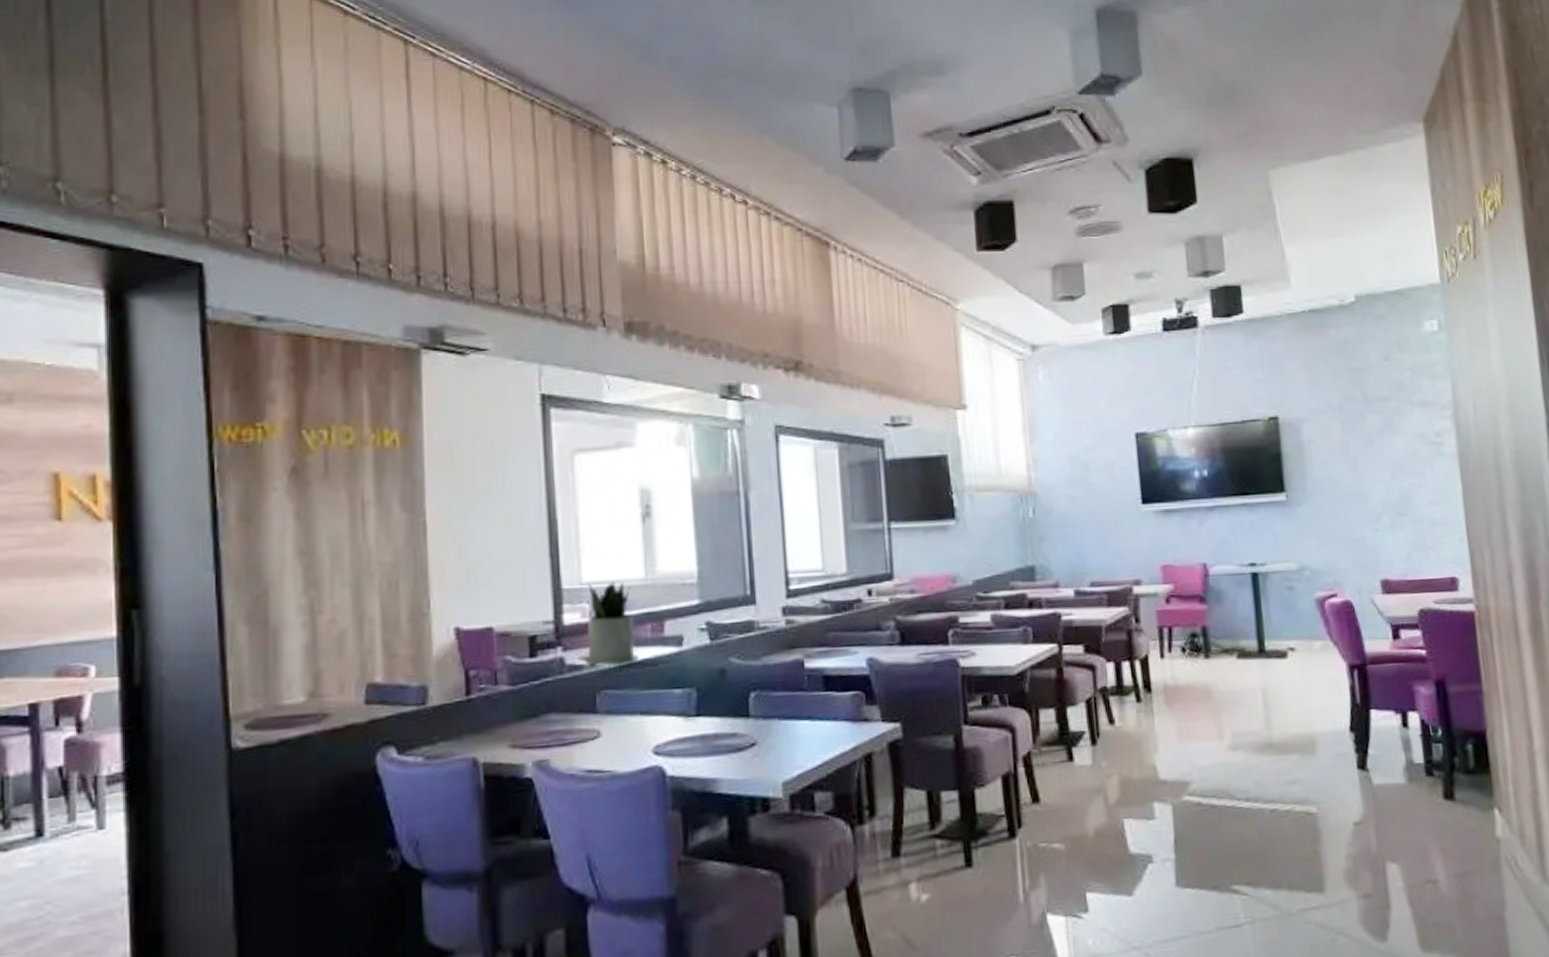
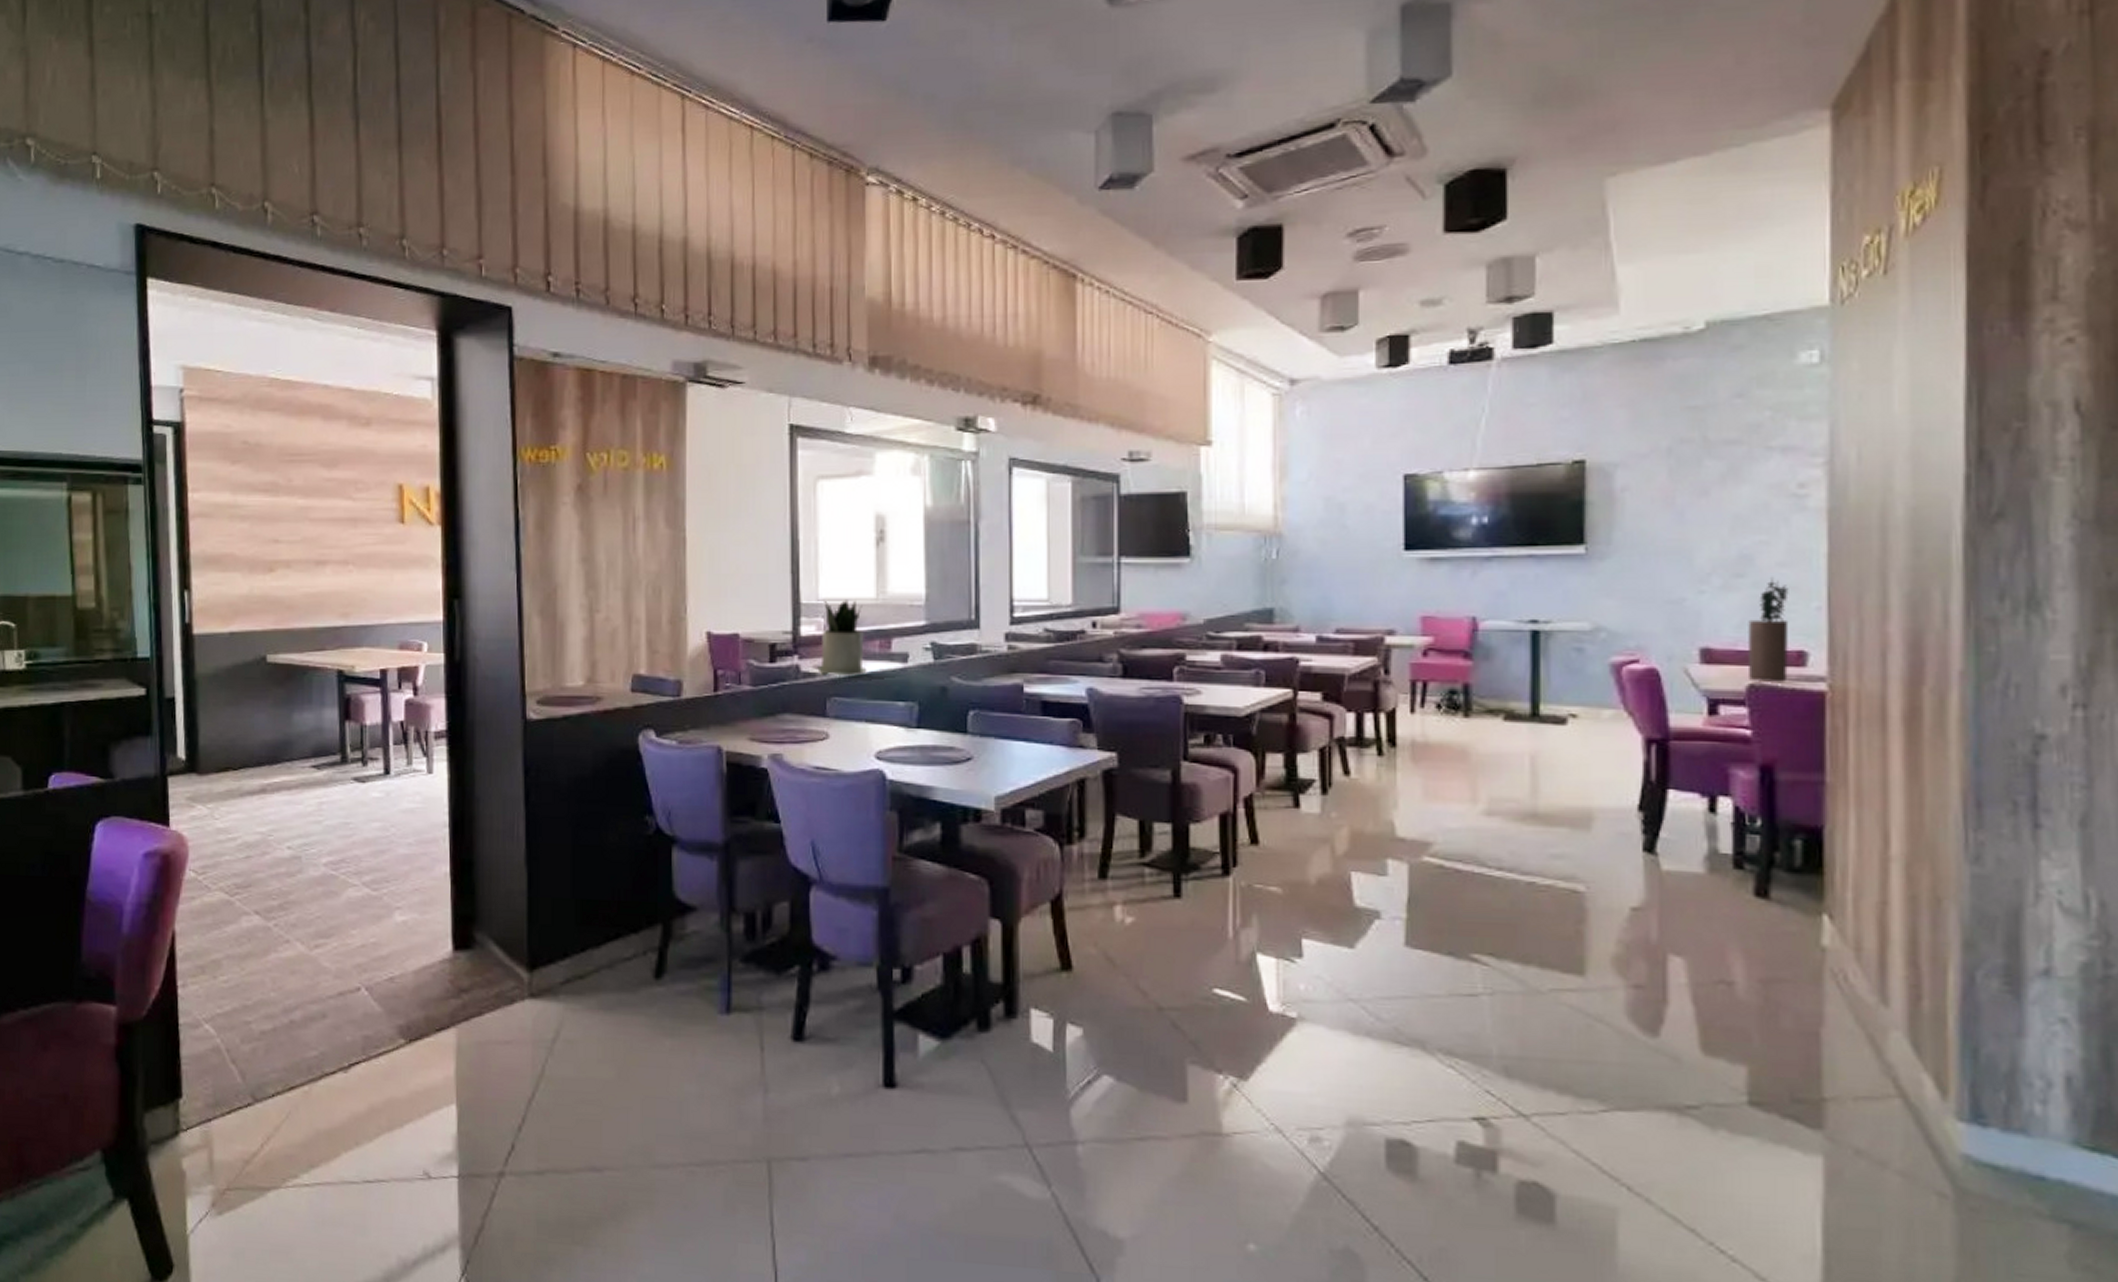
vase: none [1413,515,1447,607] -> present [1747,578,1789,682]

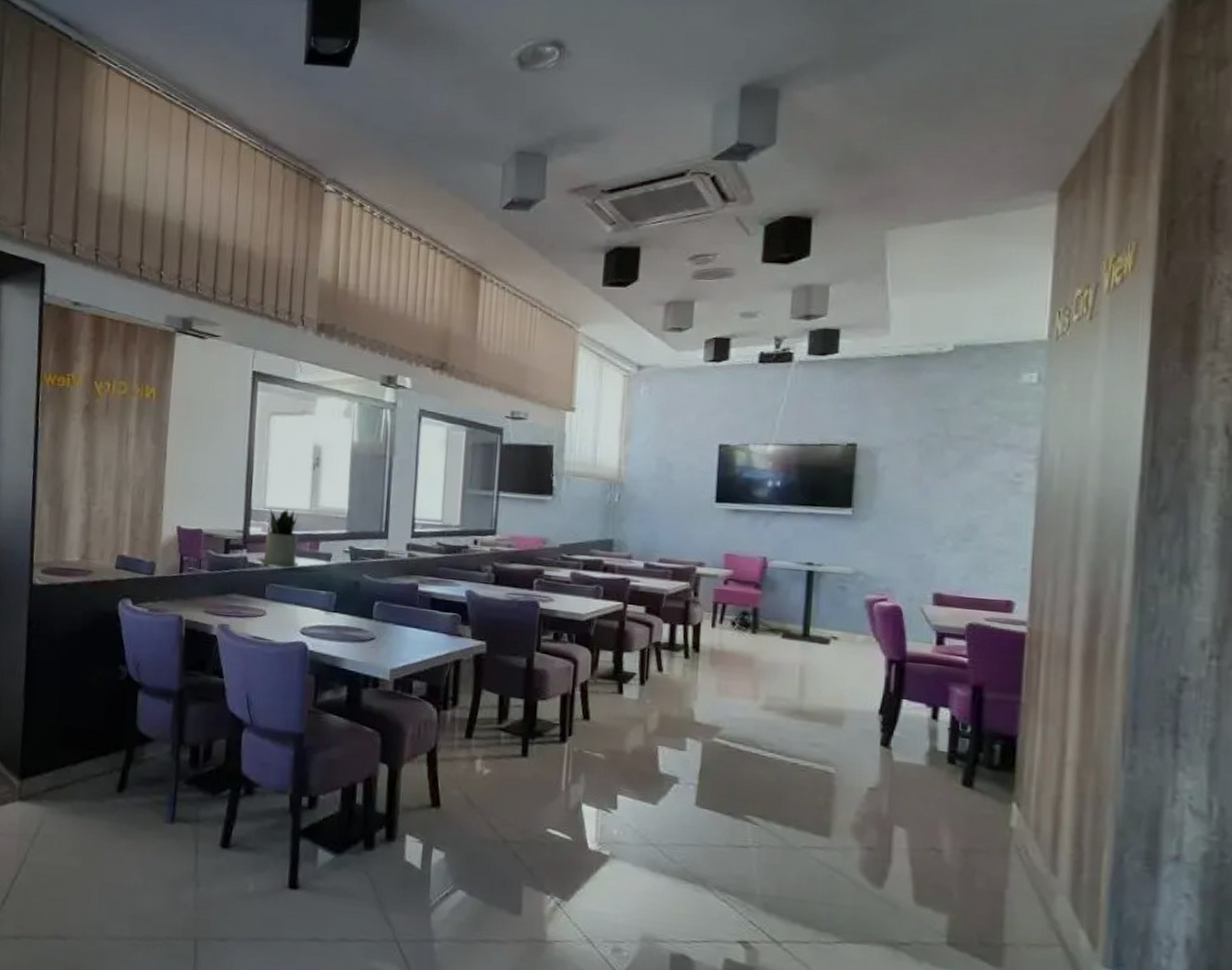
vase: present [1747,578,1789,682] -> none [967,543,1003,624]

